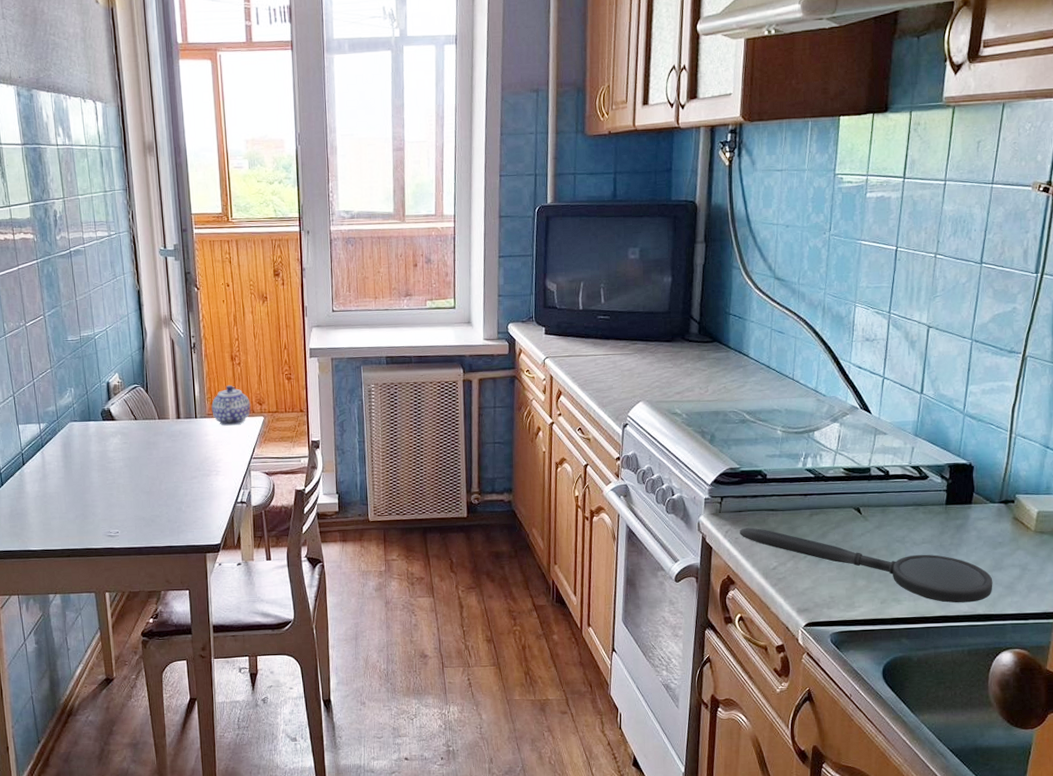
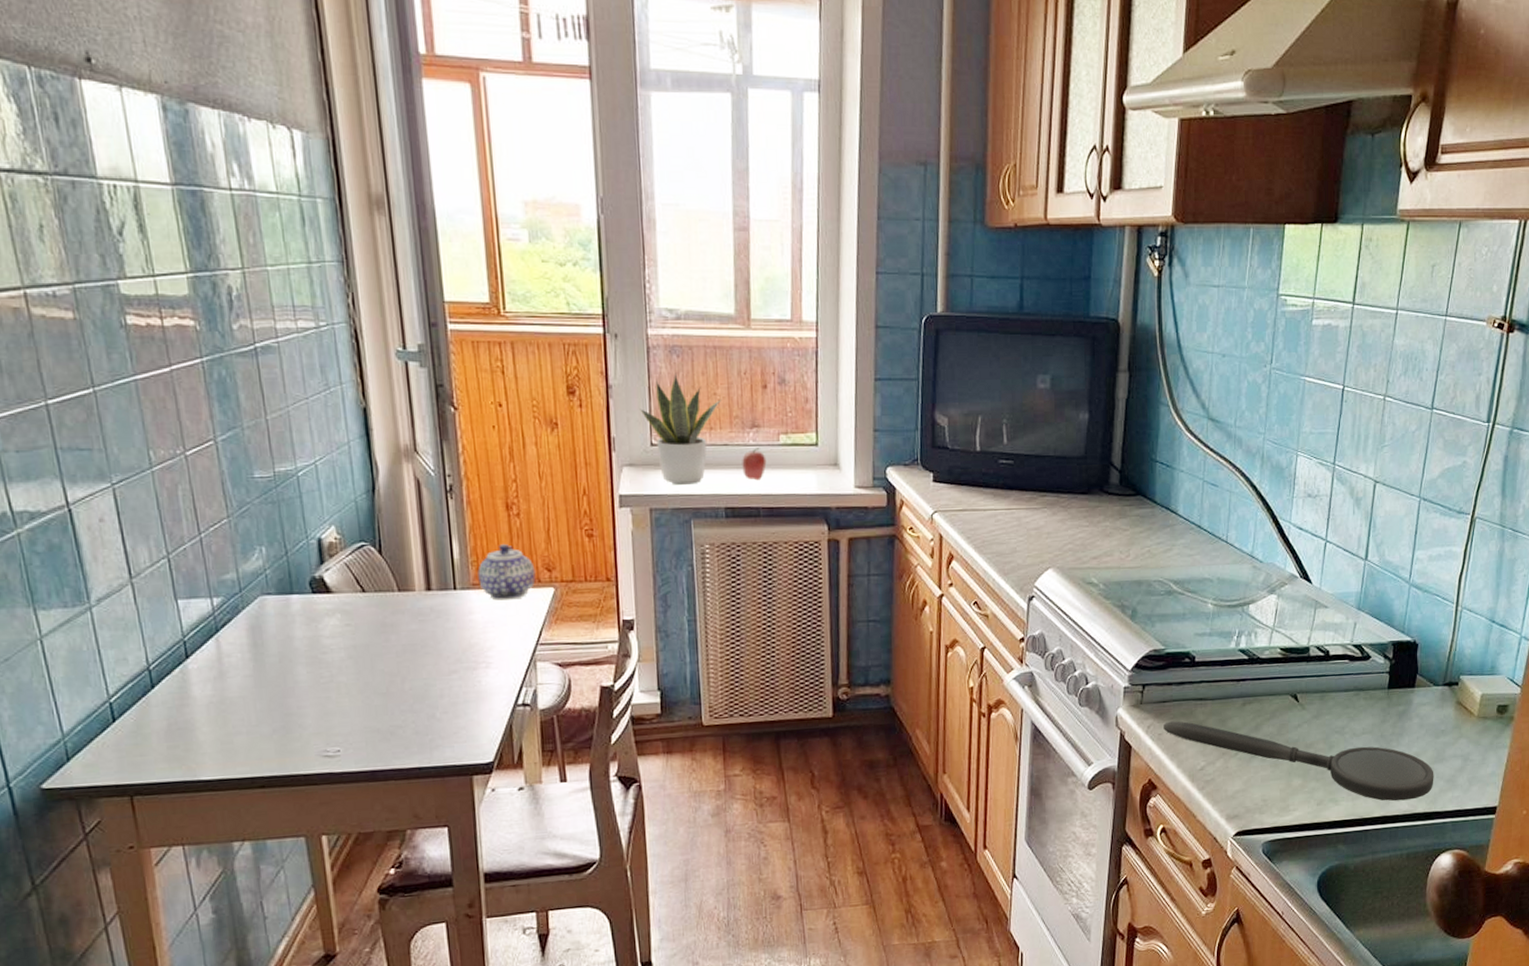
potted plant: none [325,257,384,340] -> present [640,373,722,485]
fruit: none [398,311,417,336] -> present [742,448,767,481]

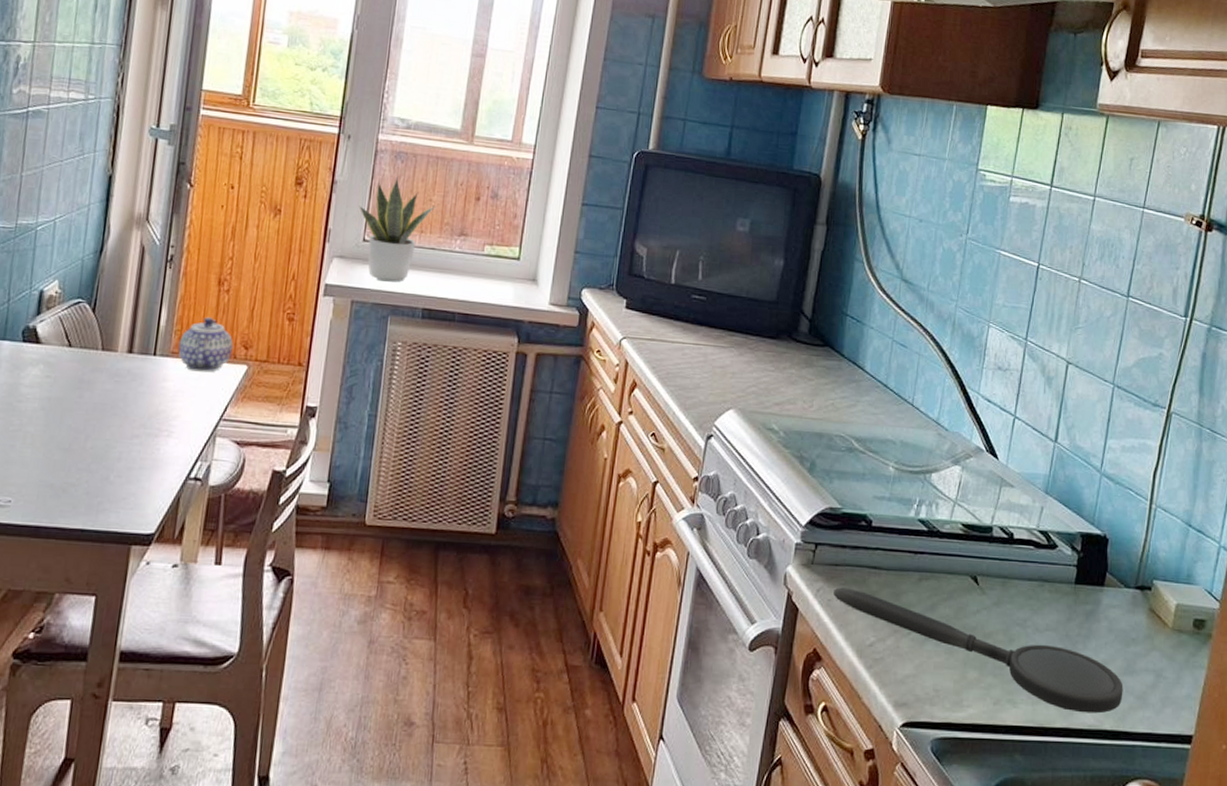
fruit: present [742,448,767,481] -> none [444,255,469,287]

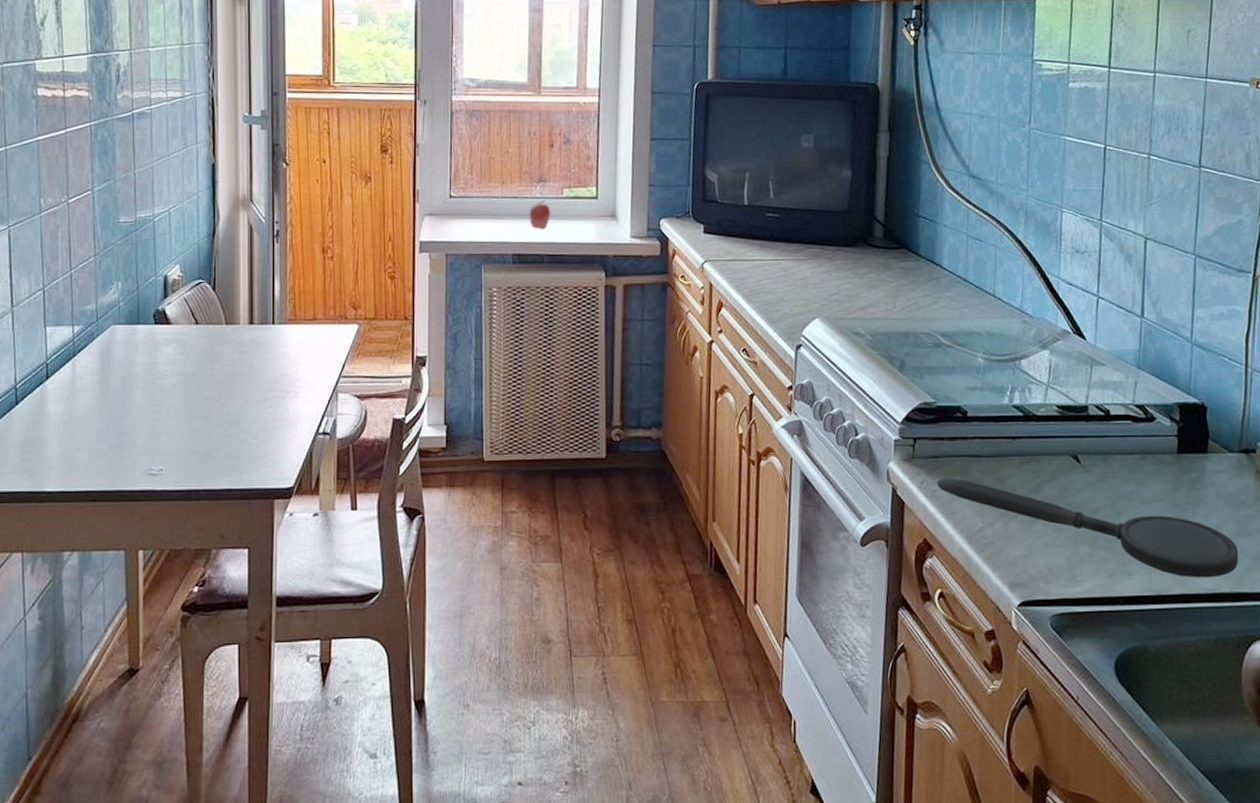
teapot: present [178,316,233,372] -> none [294,283,343,335]
potted plant: present [358,176,437,282] -> none [442,133,514,233]
fruit: none [444,255,469,287] -> present [529,200,551,230]

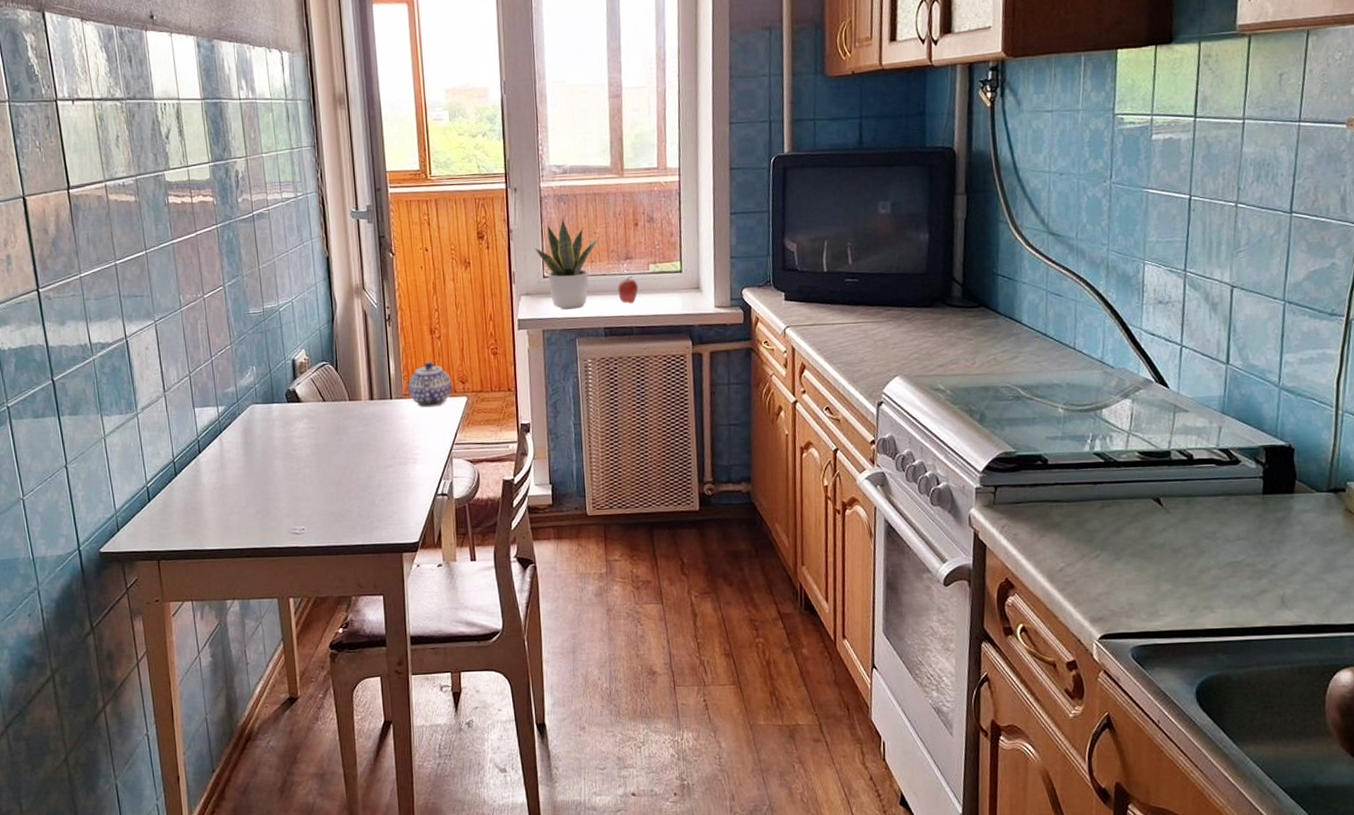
teapot: none [294,283,343,335] -> present [408,361,453,408]
potted plant: none [442,133,514,233] -> present [534,217,601,310]
frying pan: present [937,478,1239,578] -> none [1018,522,1325,612]

